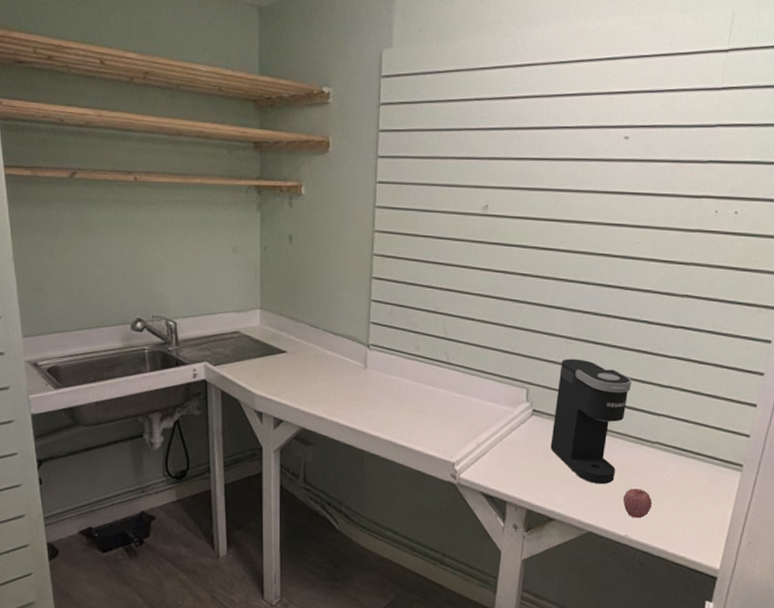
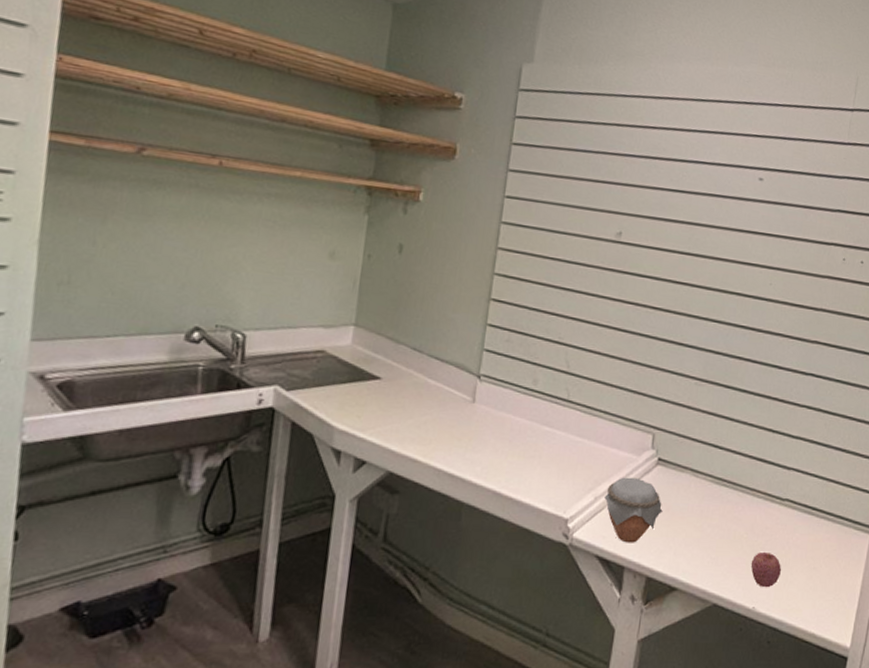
jar: none [486,426,539,482] -> present [604,477,663,543]
coffee maker: present [550,358,632,485] -> none [675,402,763,548]

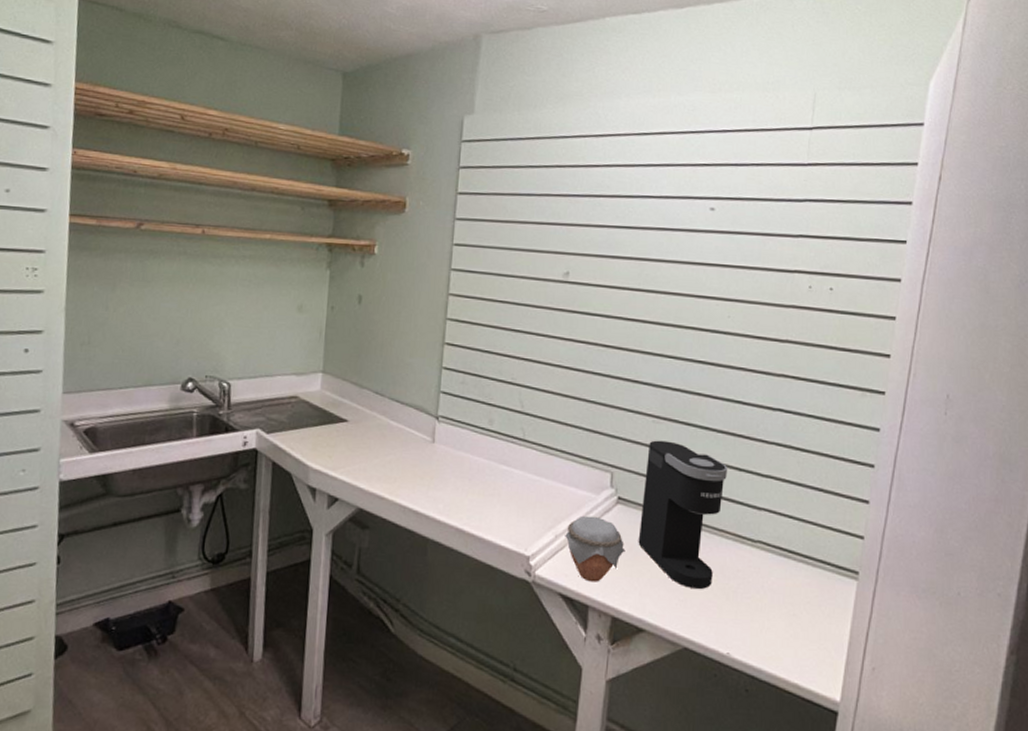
coffee maker: none [675,402,763,548] -> present [638,440,728,590]
fruit: present [750,551,782,588] -> none [722,595,758,634]

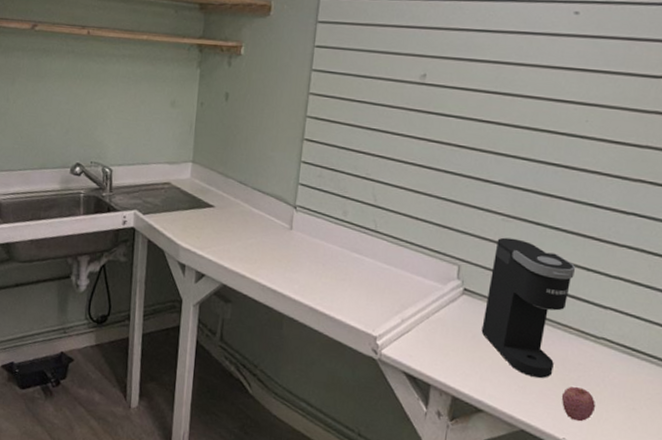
jar: present [565,515,626,582] -> none [411,303,469,364]
fruit: none [722,595,758,634] -> present [561,386,596,422]

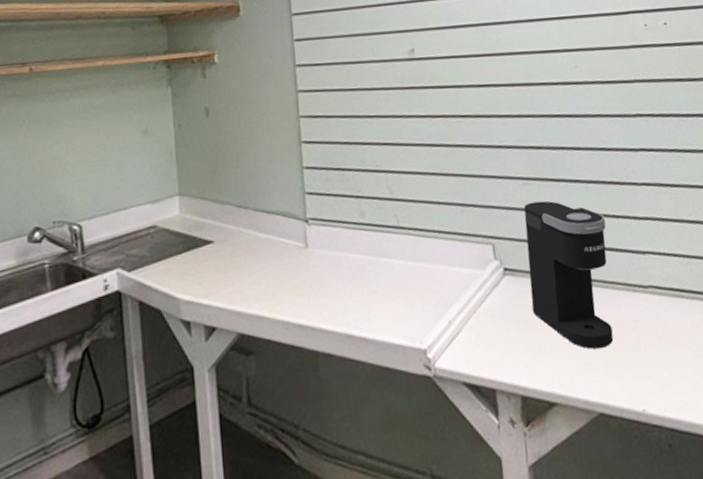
fruit: present [561,386,596,422] -> none [628,346,664,386]

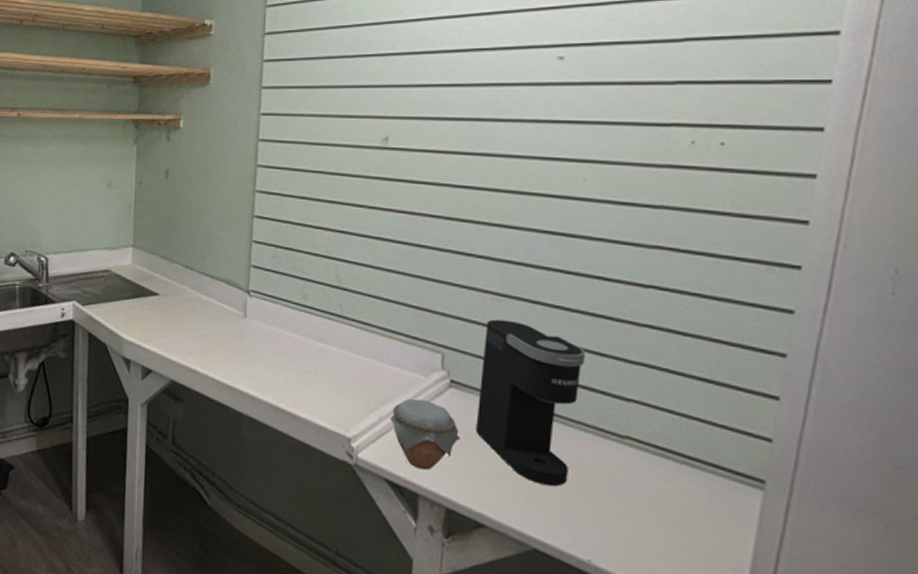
jar: none [458,293,522,364] -> present [390,398,461,470]

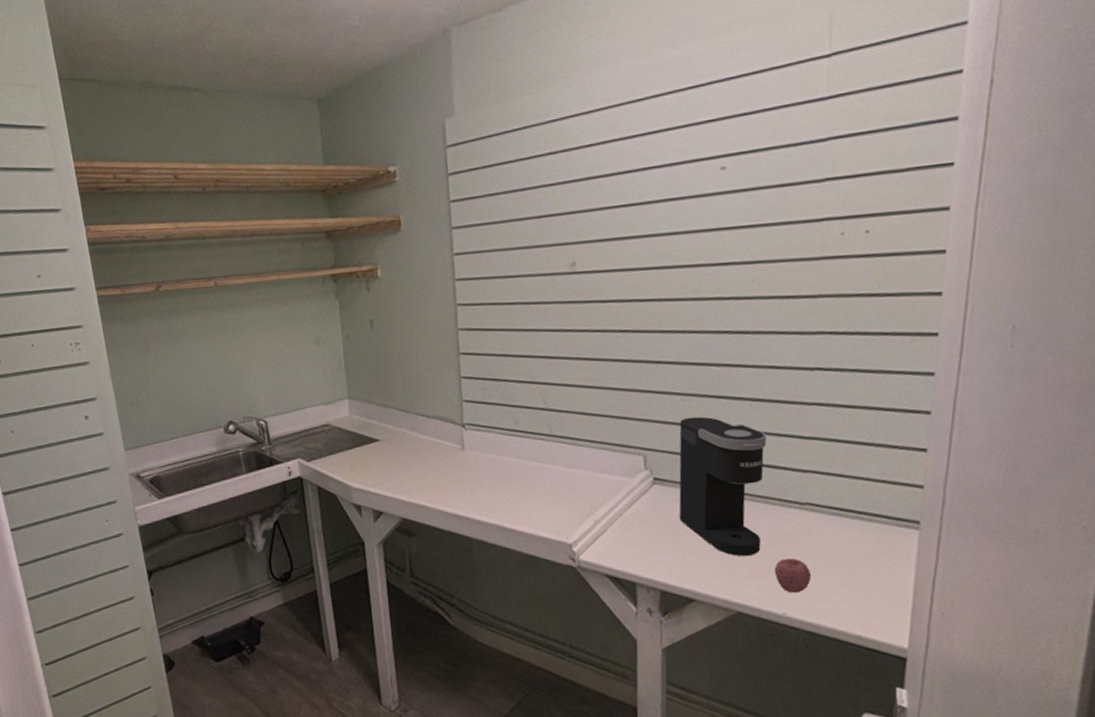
jar: present [390,398,461,470] -> none [604,499,667,561]
fruit: none [581,496,627,540] -> present [774,558,812,594]

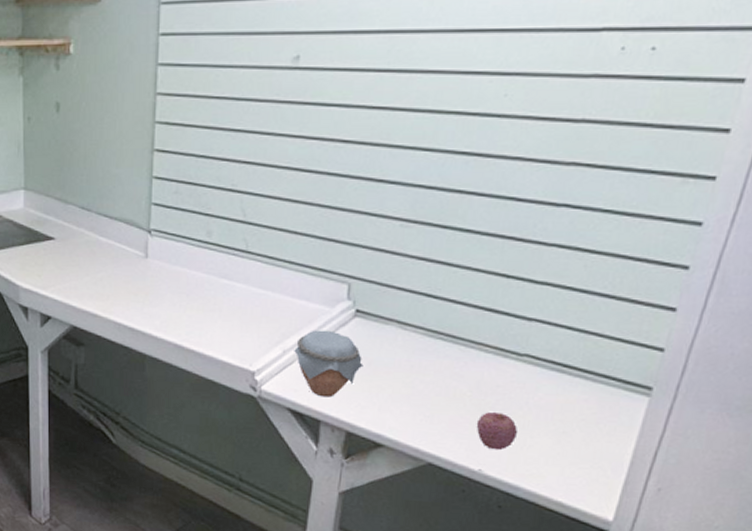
jar: none [604,499,667,561] -> present [294,330,364,398]
coffee maker: present [679,416,767,557] -> none [378,246,493,406]

